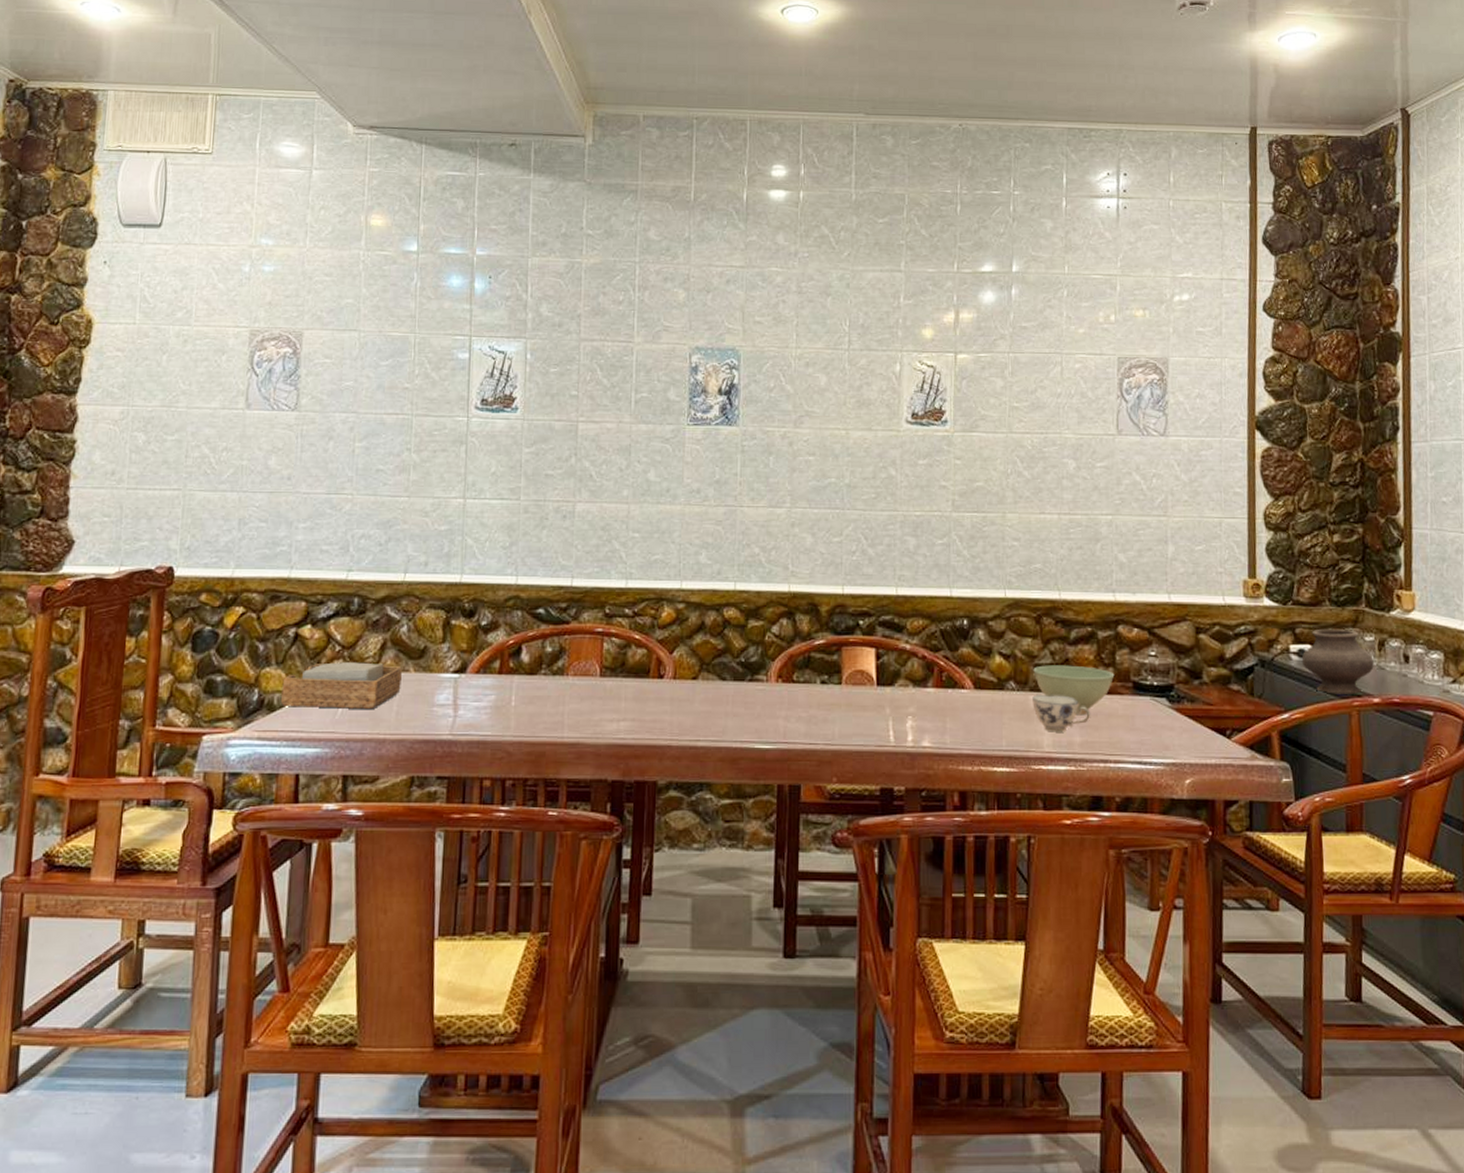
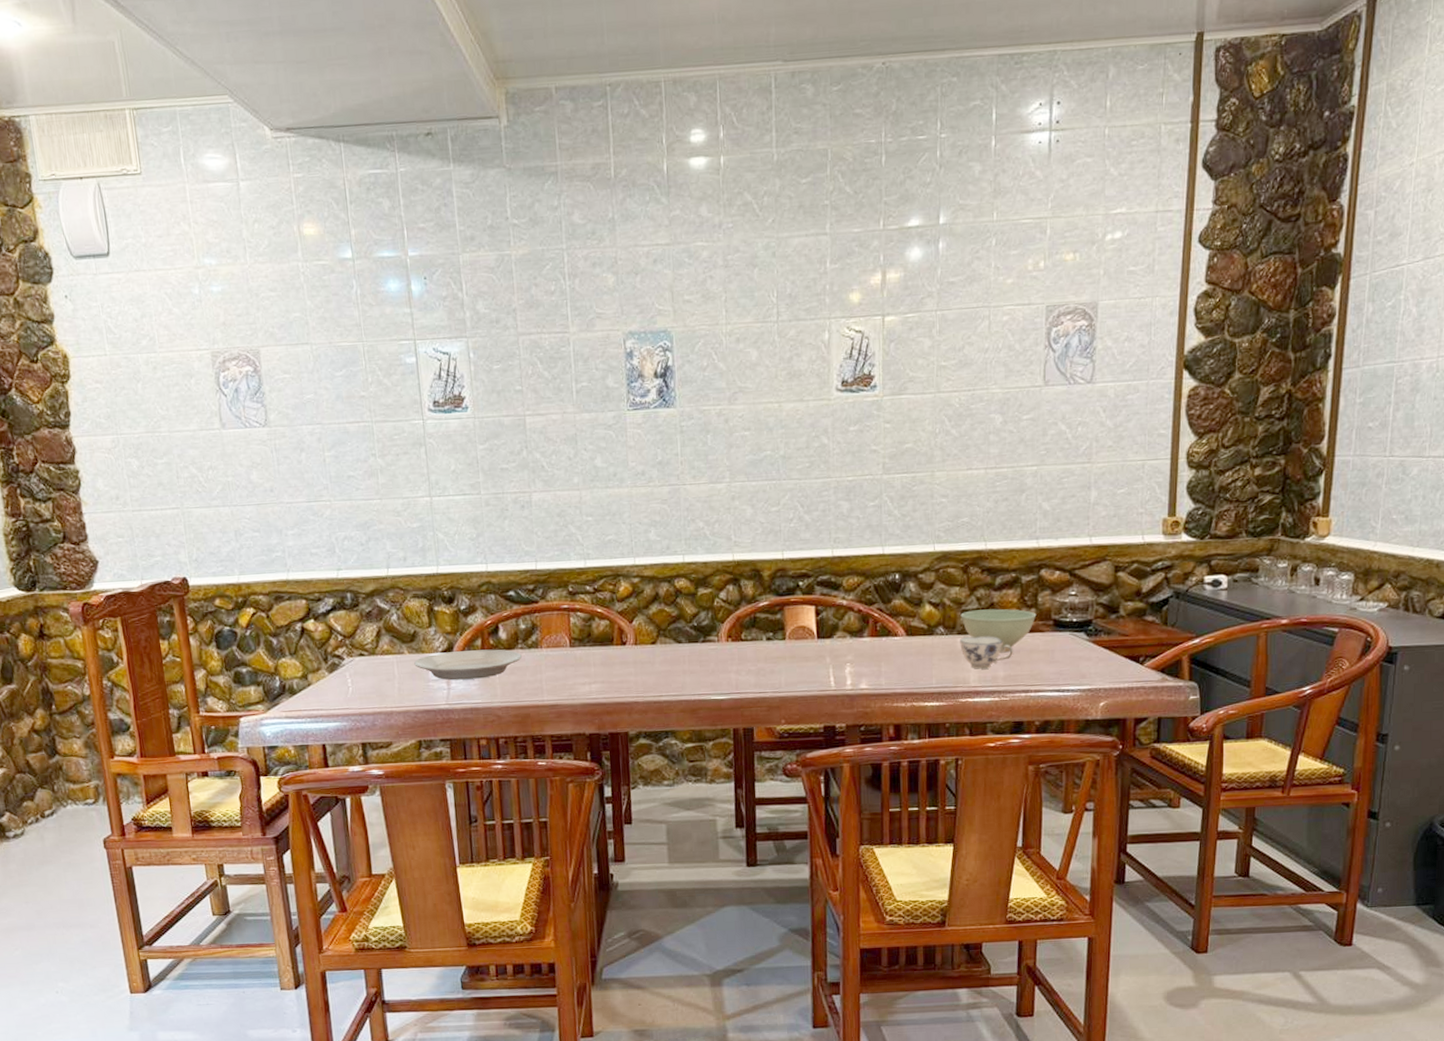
napkin holder: present [280,662,403,710] -> none [298,648,400,690]
plate: none [419,673,545,707] -> present [414,649,523,681]
ceramic pot: present [1301,628,1374,694] -> none [1215,558,1285,619]

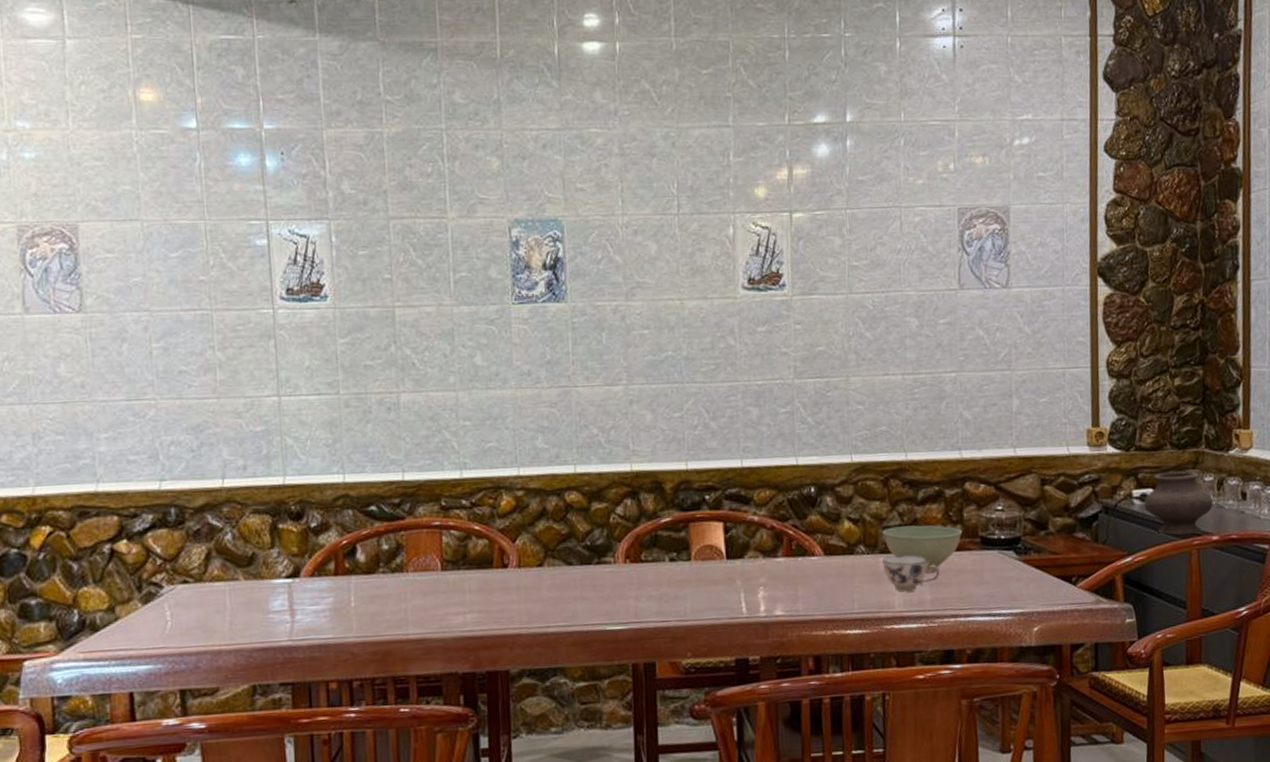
plate: present [414,649,523,681] -> none [251,574,385,612]
ceramic pot: none [1215,558,1285,619] -> present [1144,471,1213,535]

